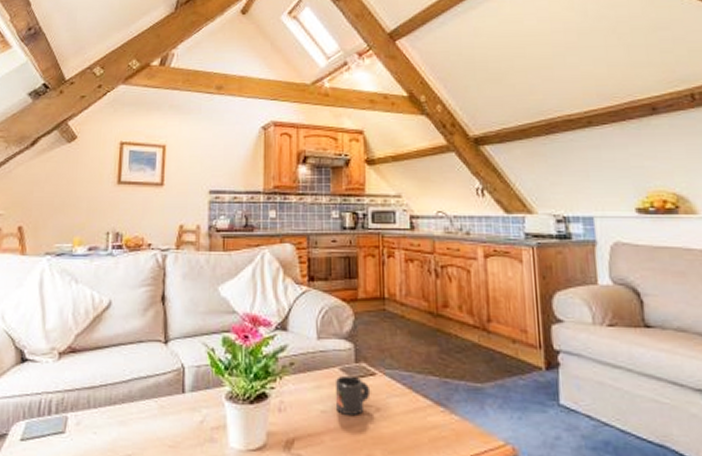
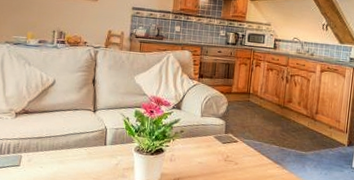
mug: present [334,375,371,415] -> none [208,141,233,166]

